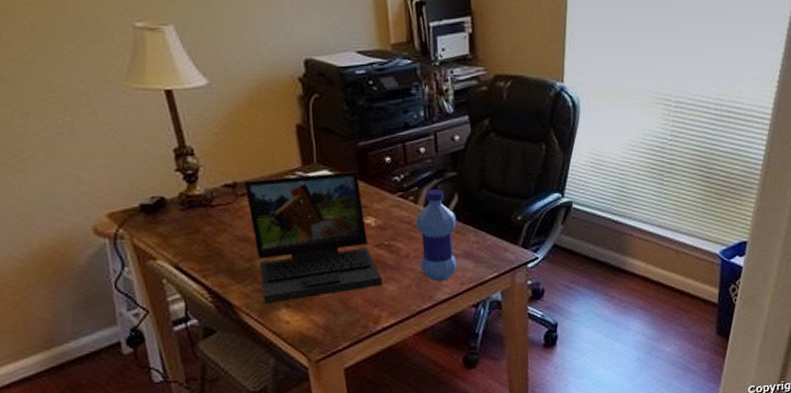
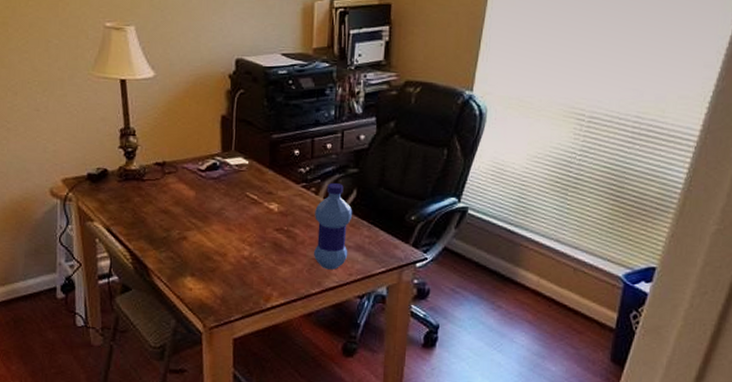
laptop: present [243,171,383,304] -> none [171,160,278,271]

